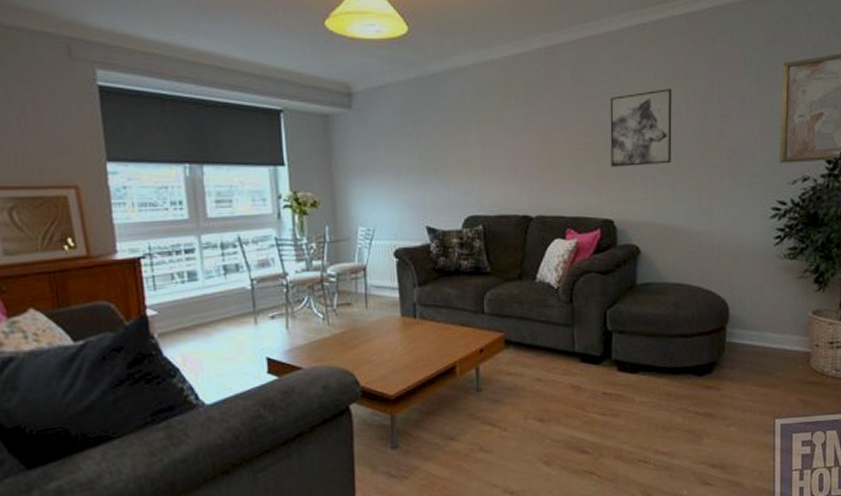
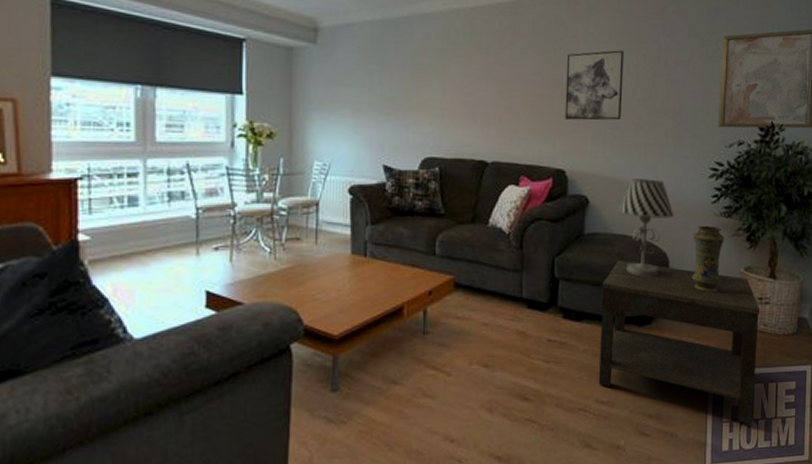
side table: none [657,310,831,473] -> present [598,261,760,425]
table lamp: none [672,223,733,326] -> present [618,179,674,277]
vase: none [754,268,790,339] -> present [692,225,725,293]

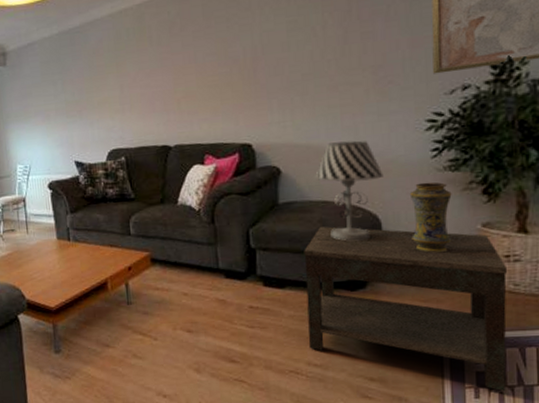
wall art: present [565,50,624,121] -> none [242,12,310,94]

